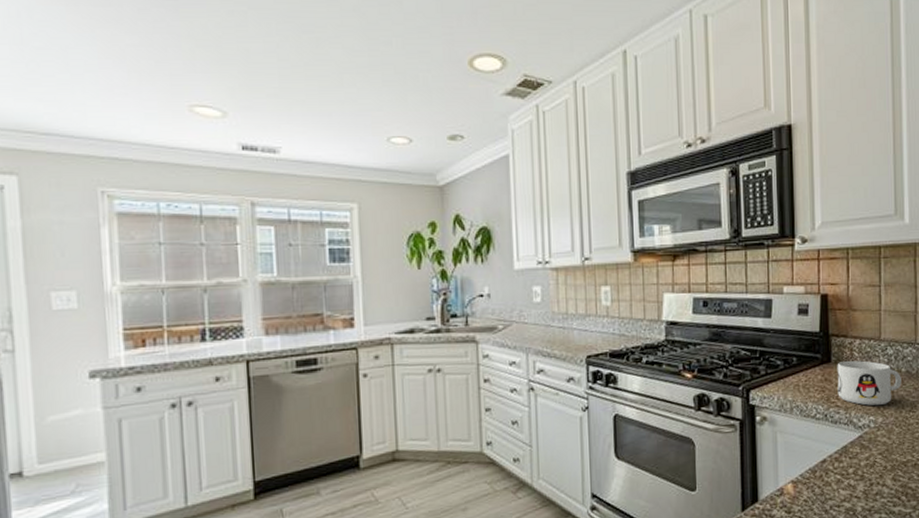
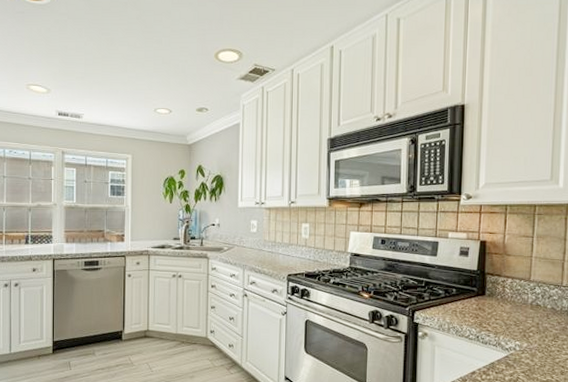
mug: present [837,360,902,406] -> none [489,296,547,333]

